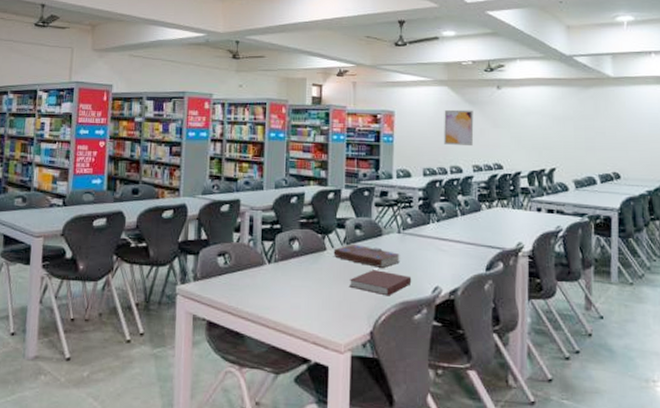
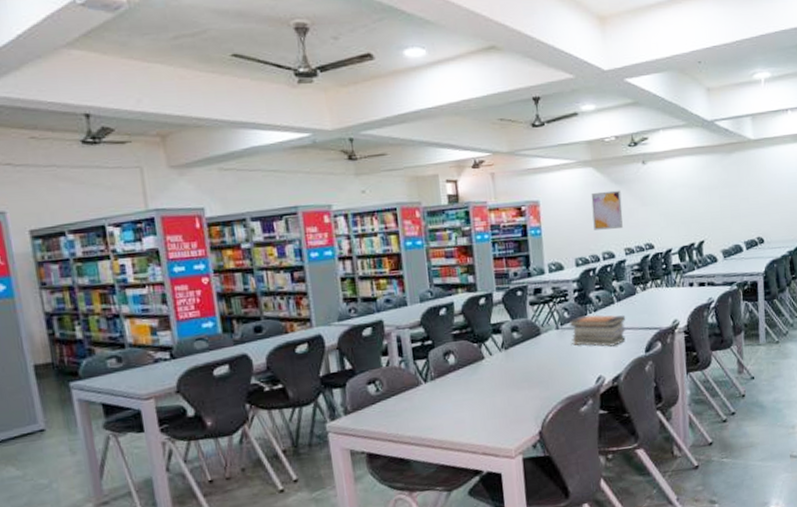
book: present [333,243,401,268] -> none [492,347,562,368]
notebook: present [350,269,412,296] -> none [512,369,575,394]
book stack: none [411,223,469,259] -> present [568,315,626,347]

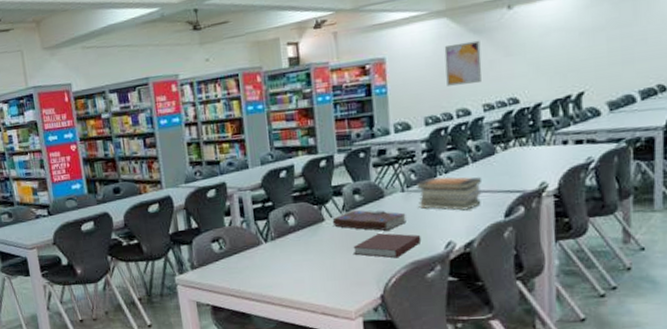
book: none [492,347,562,368] -> present [332,210,408,231]
notebook: none [512,369,575,394] -> present [353,232,422,259]

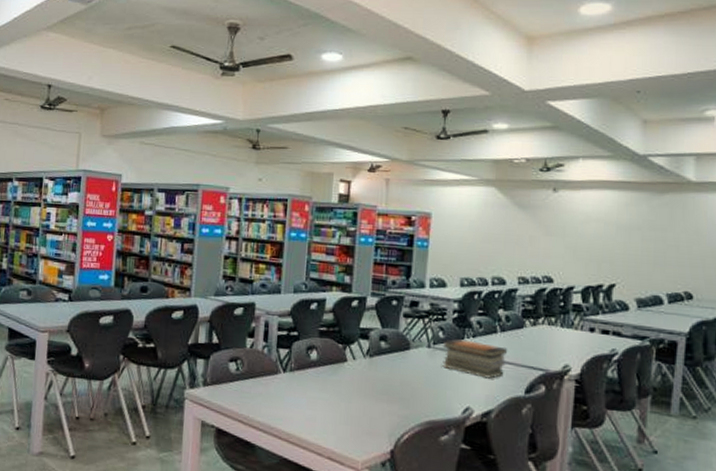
book: present [332,210,408,231] -> none [354,356,430,384]
notebook: present [353,232,422,259] -> none [371,384,440,414]
wall art: present [444,40,482,86] -> none [487,213,524,256]

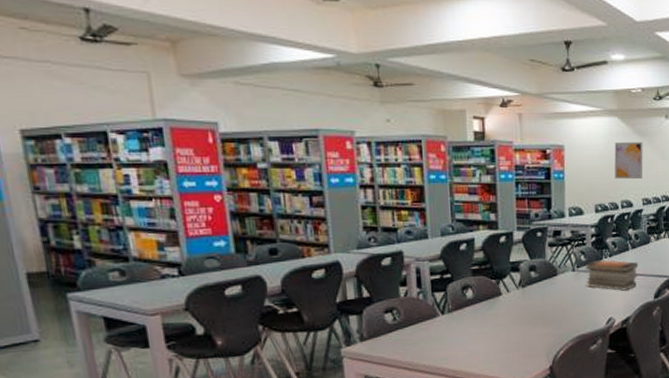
wall art: none [487,213,524,256] -> present [614,141,643,180]

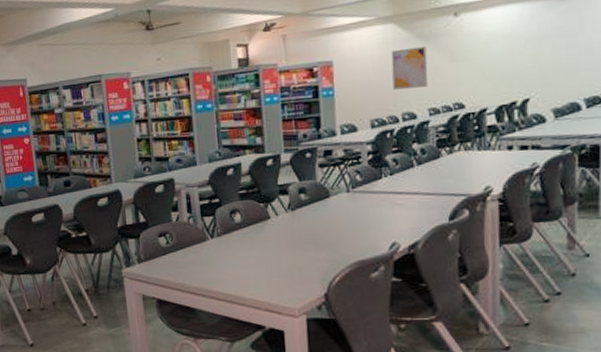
book stack: present [584,259,639,291] -> none [360,178,427,212]

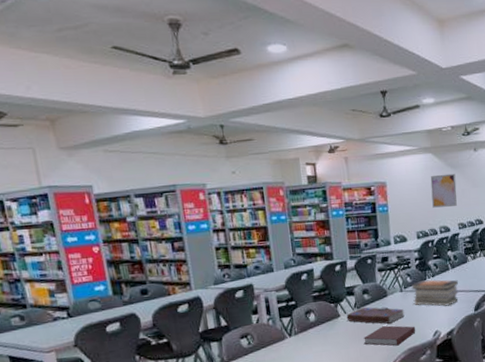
book: none [278,208,353,230] -> present [346,306,405,324]
notebook: none [298,231,366,258] -> present [364,325,416,346]
book stack: none [360,178,427,212] -> present [410,279,459,306]

